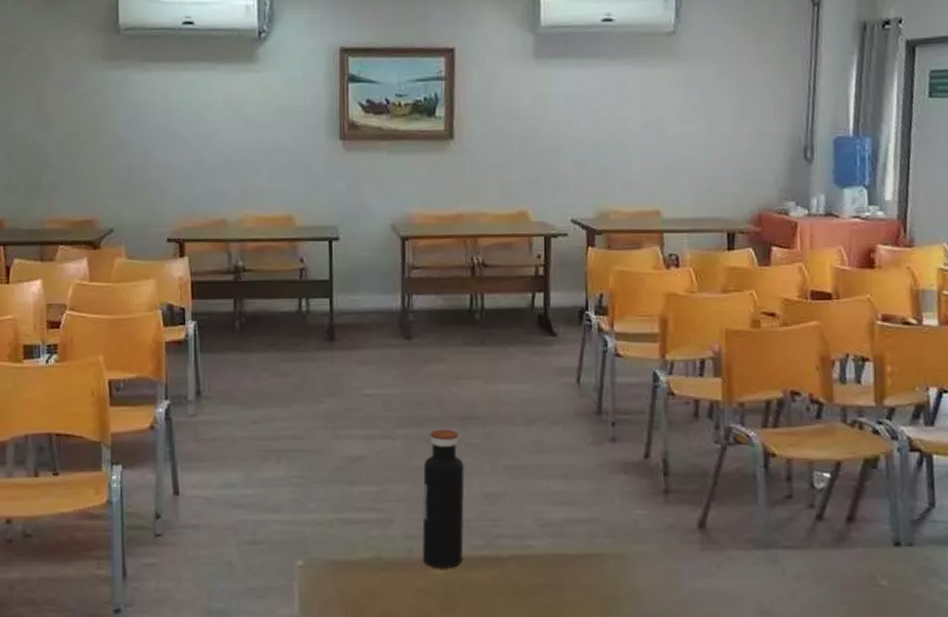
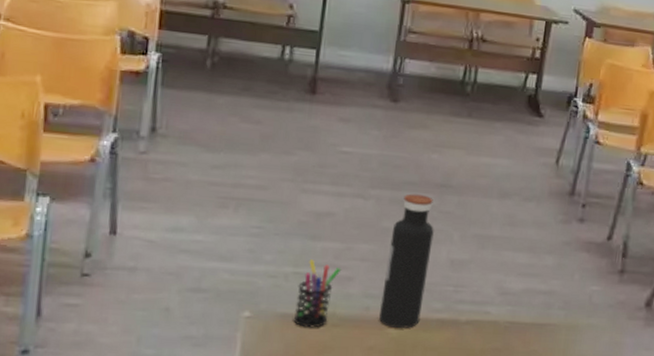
pen holder: none [342,504,381,573] -> present [293,259,342,328]

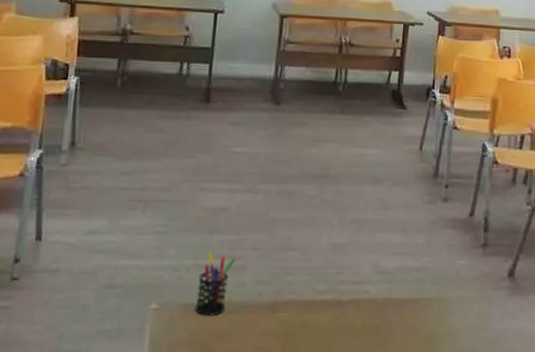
water bottle: present [379,193,434,328] -> none [271,186,316,311]

